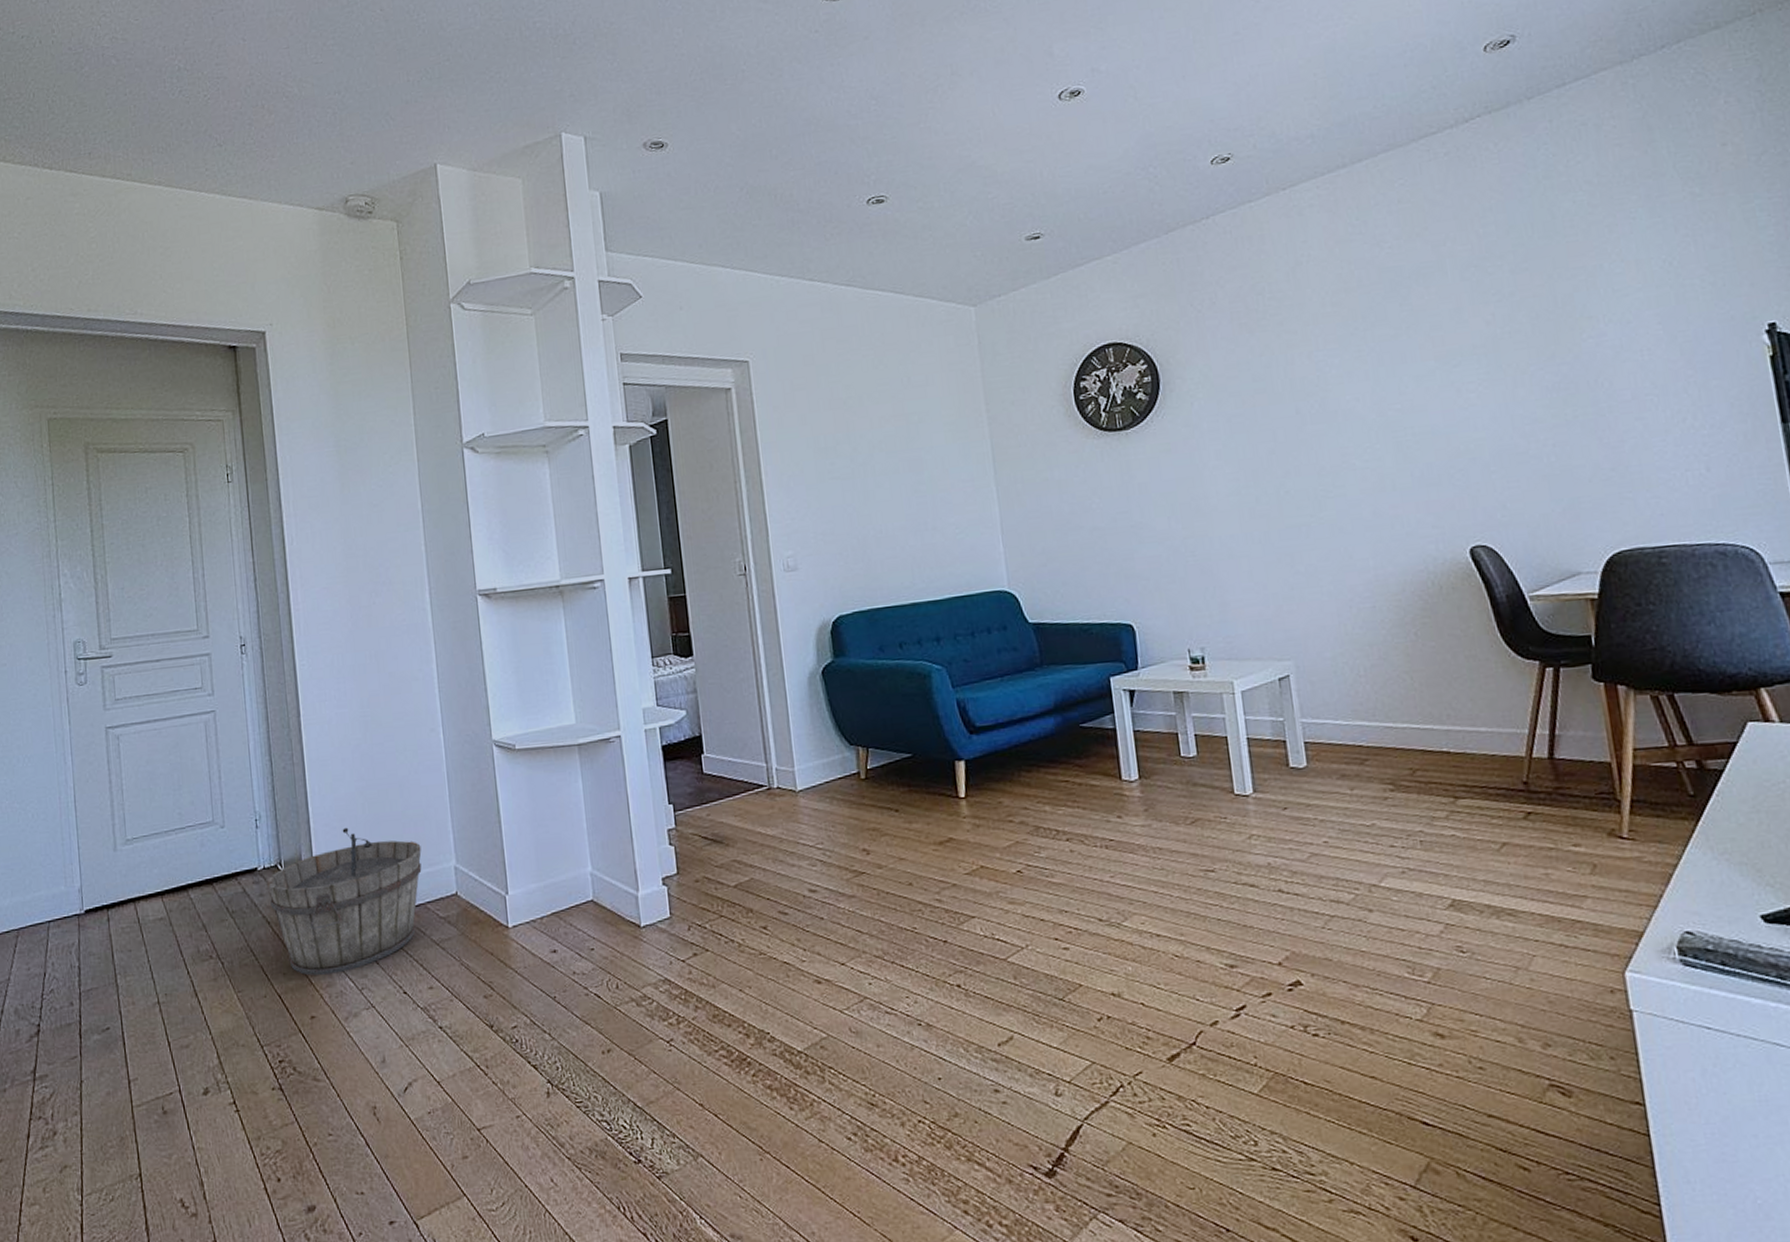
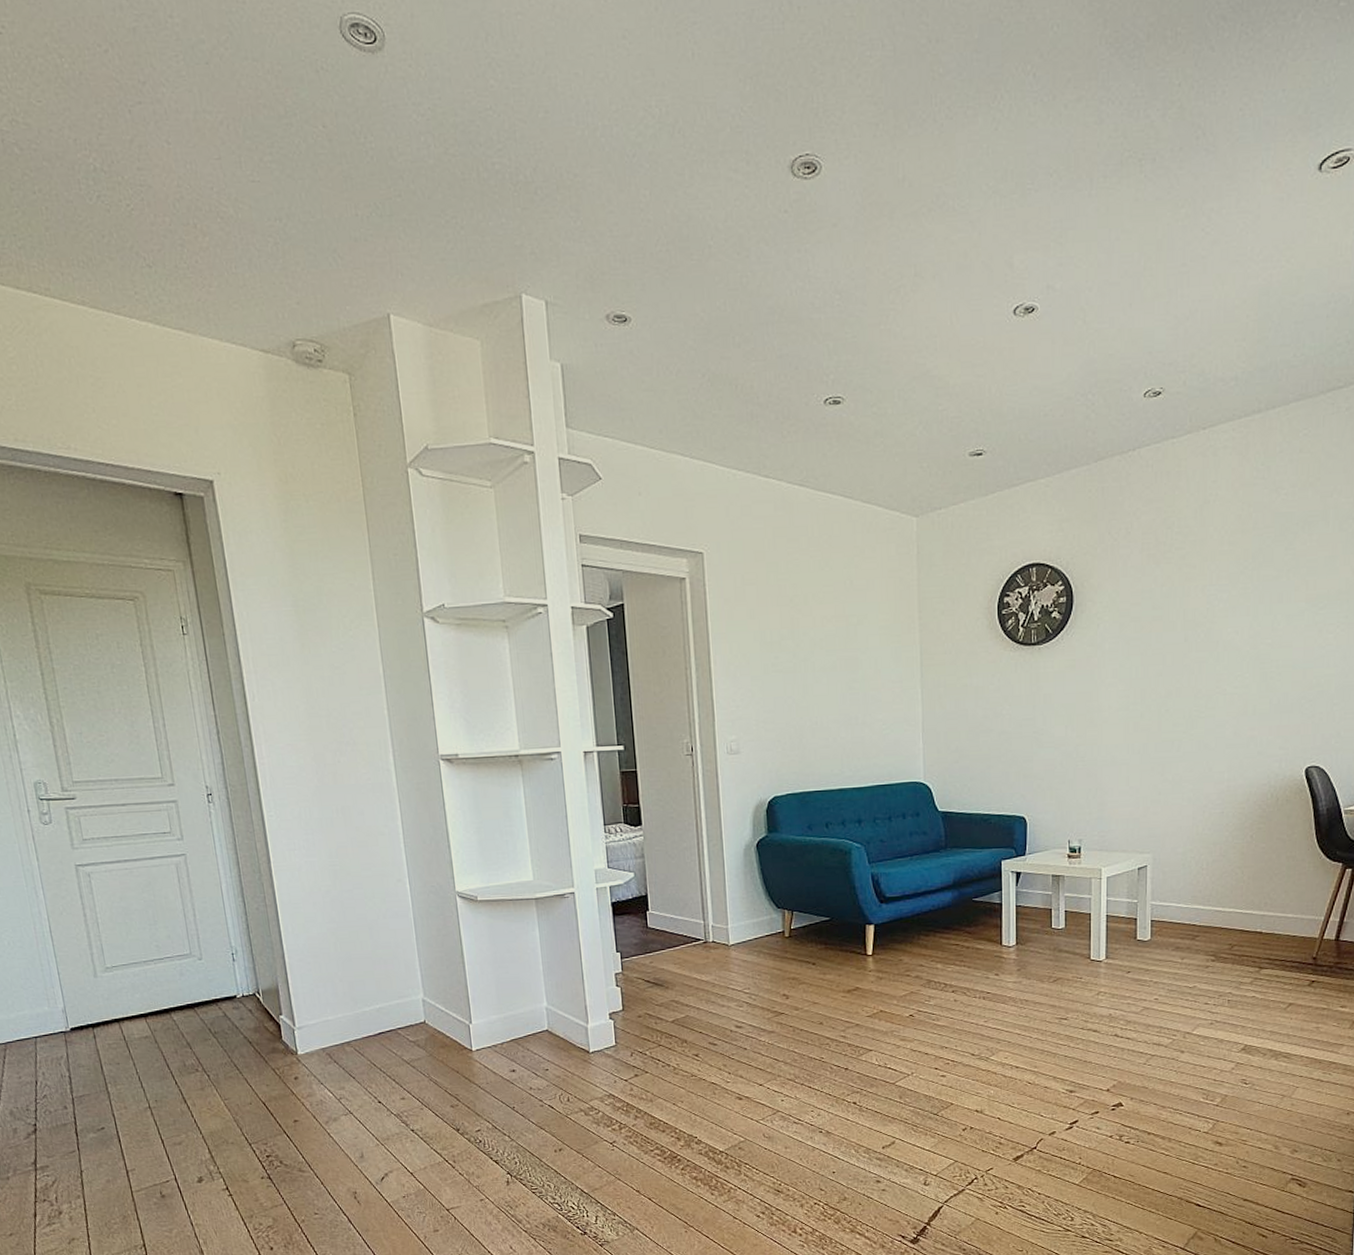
wooden bucket: present [266,827,422,976] -> none [246,963,392,1087]

